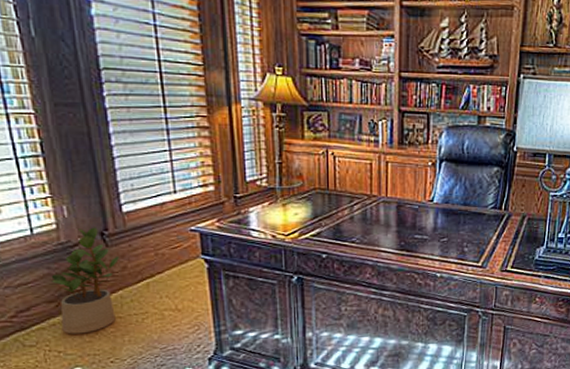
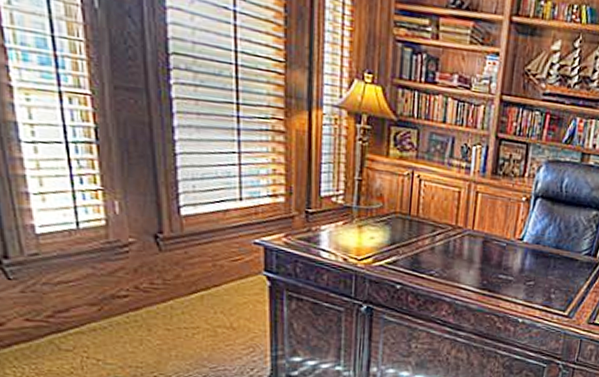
potted plant: present [51,227,119,334] -> none [95,228,172,343]

